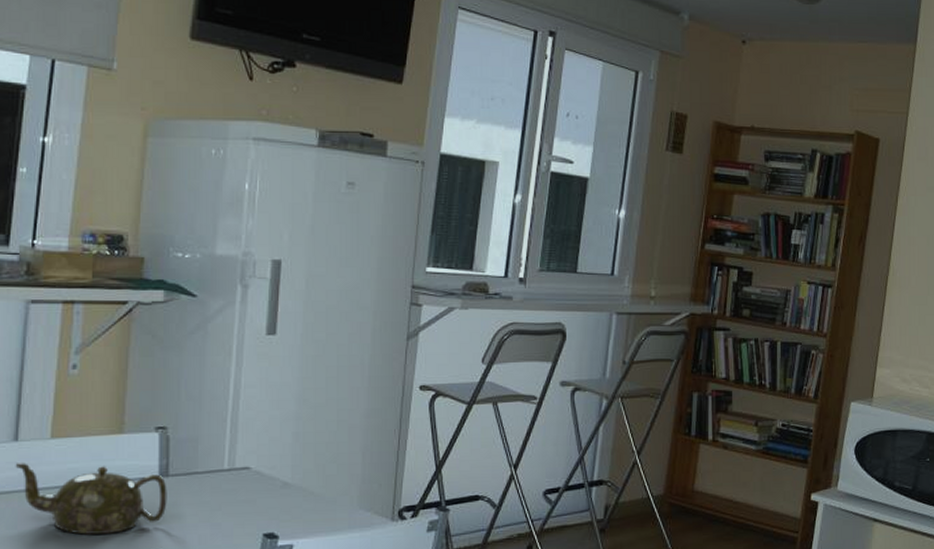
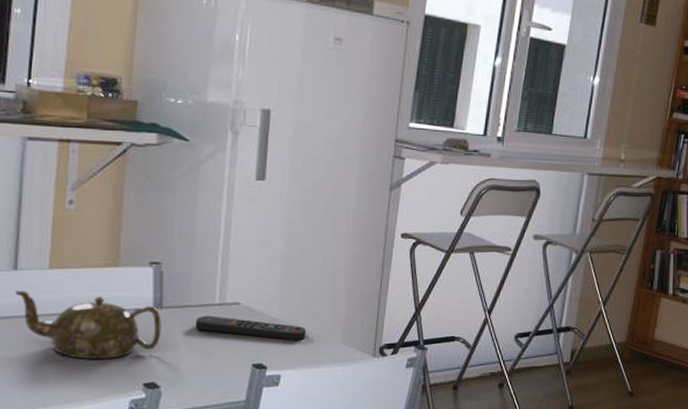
remote control: none [203,482,320,507] -> present [195,315,306,341]

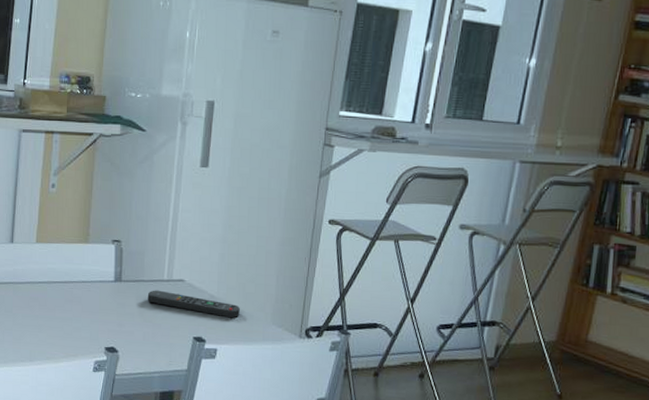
teapot: present [15,289,161,359] -> none [11,259,120,324]

